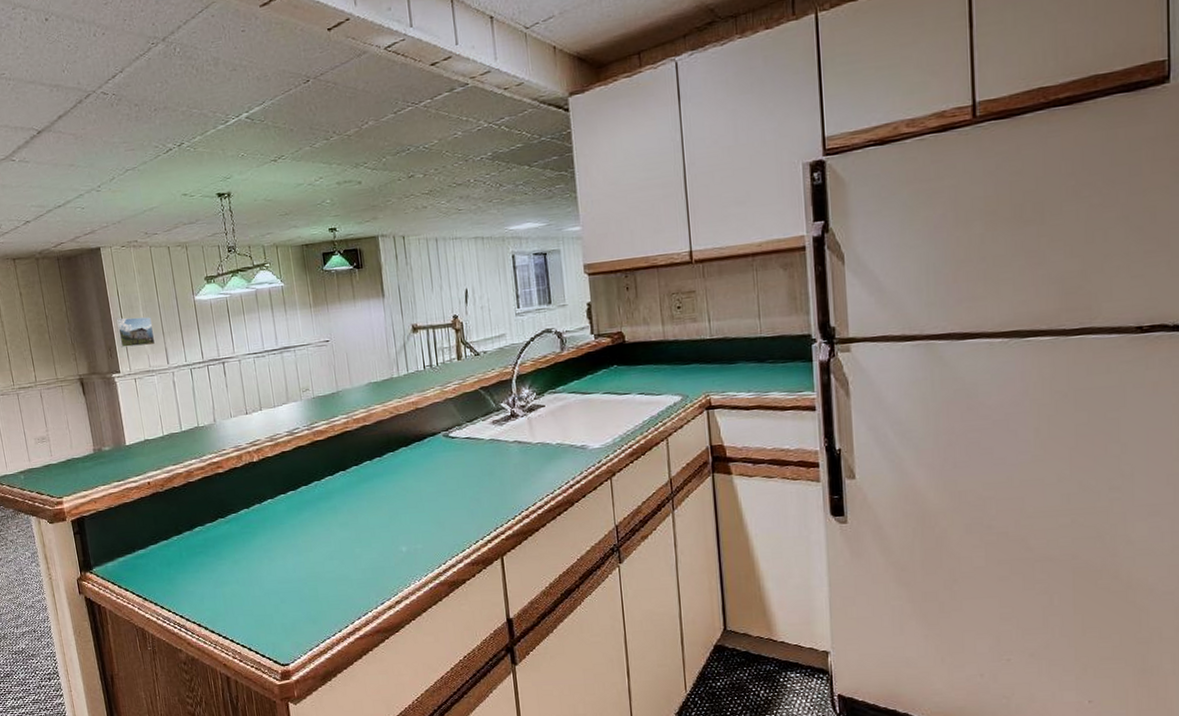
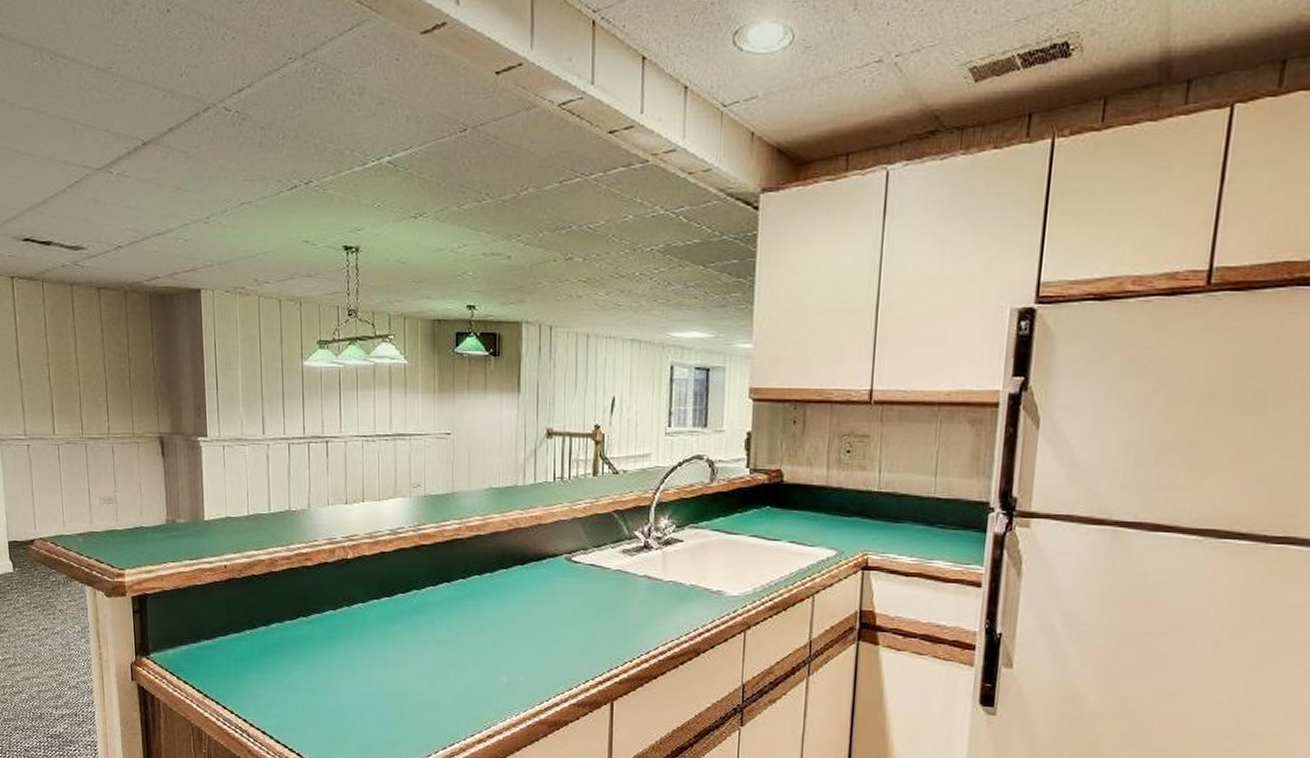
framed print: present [115,316,156,348] -> none [209,374,252,410]

